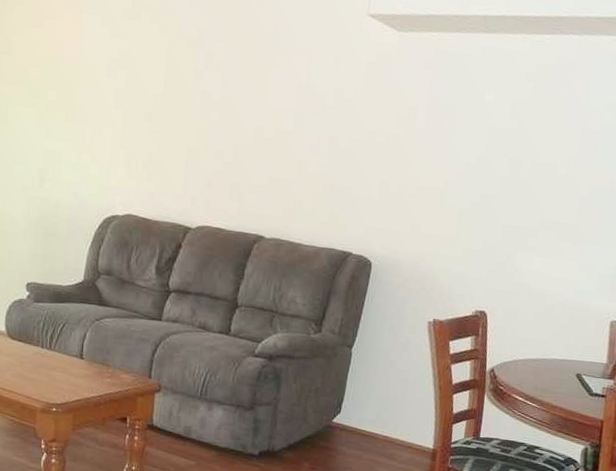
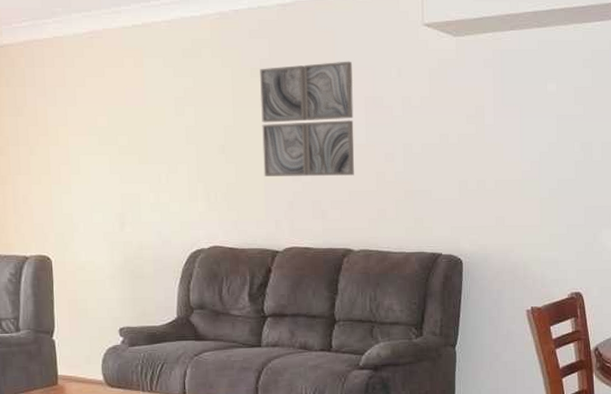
wall art: none [187,39,290,162] -> present [260,61,354,176]

